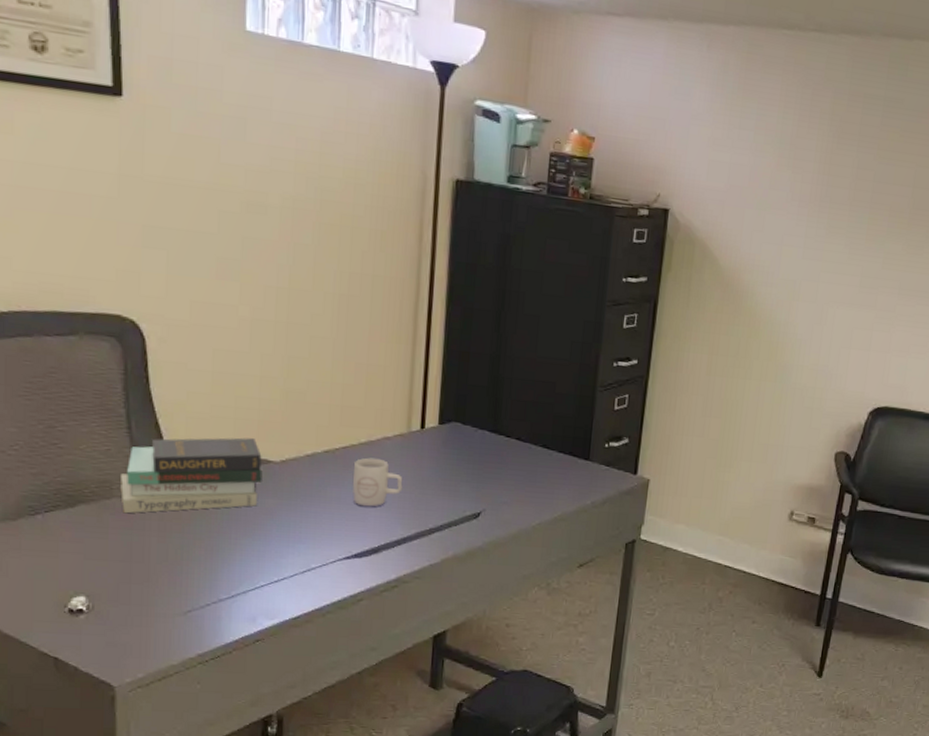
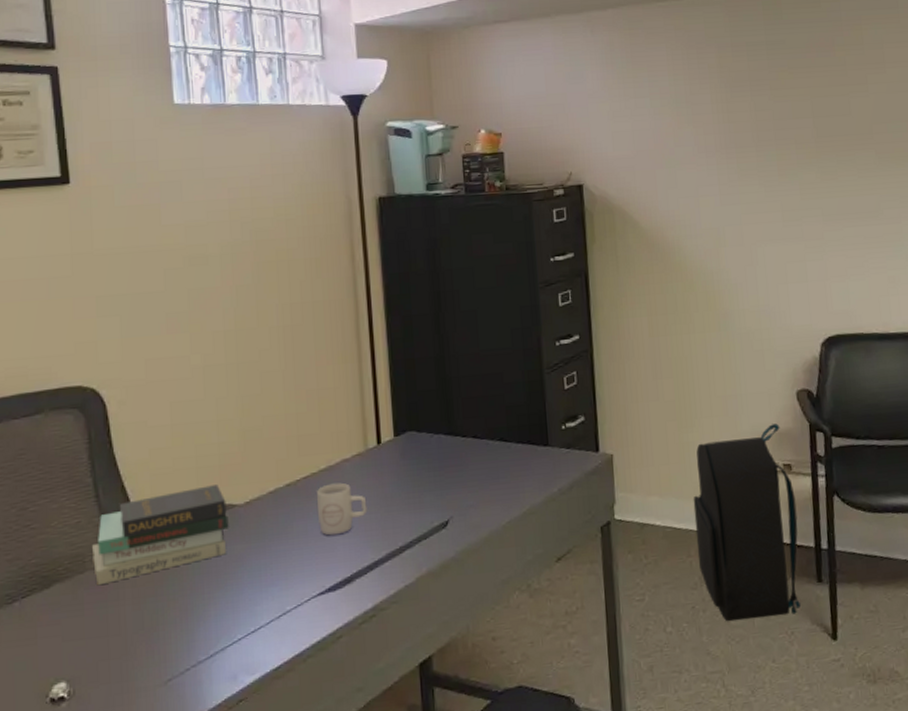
backpack: none [711,478,813,650] -> present [693,424,802,622]

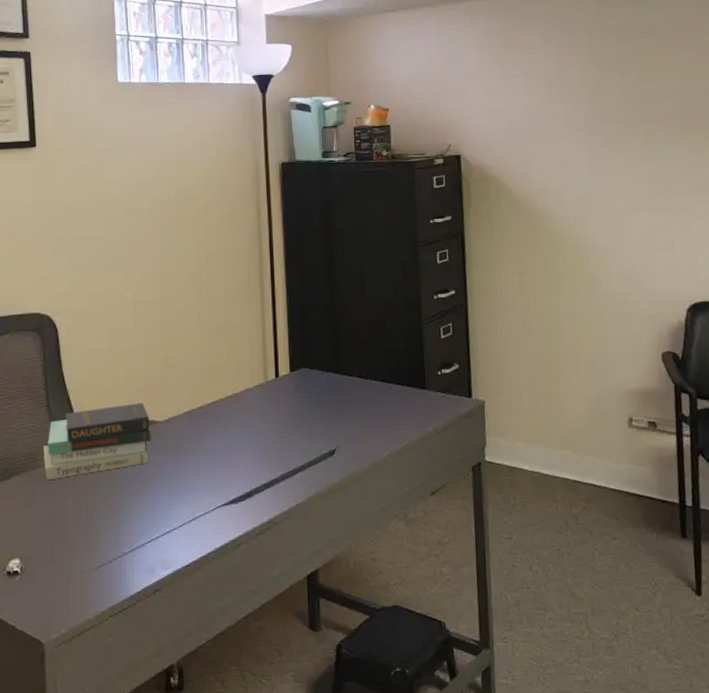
mug: present [316,482,368,536] -> none [223,409,266,454]
backpack: present [693,424,802,622] -> none [559,383,666,567]

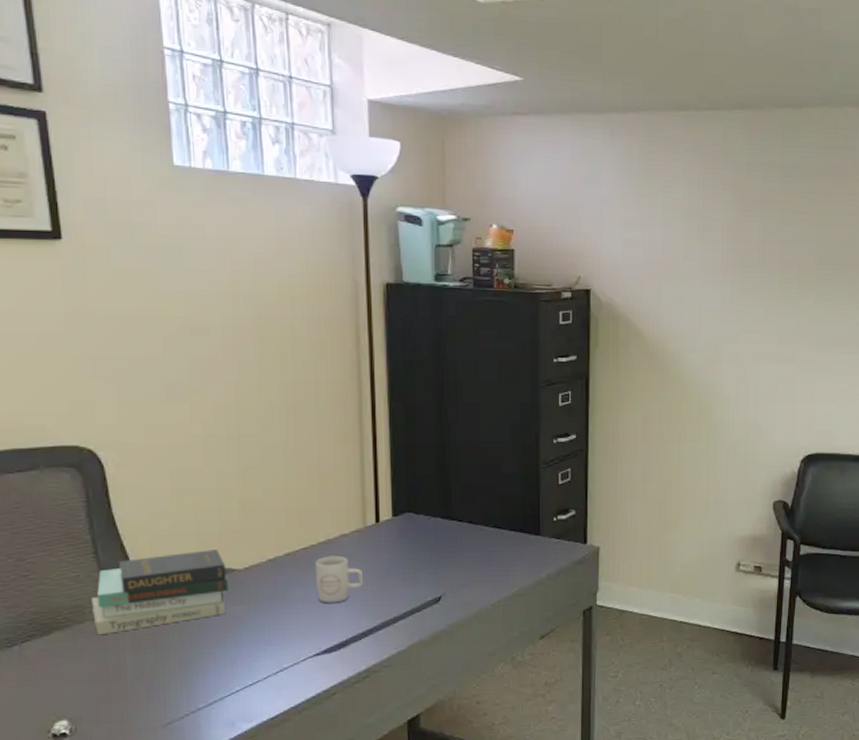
mug: none [223,409,266,454] -> present [314,555,364,603]

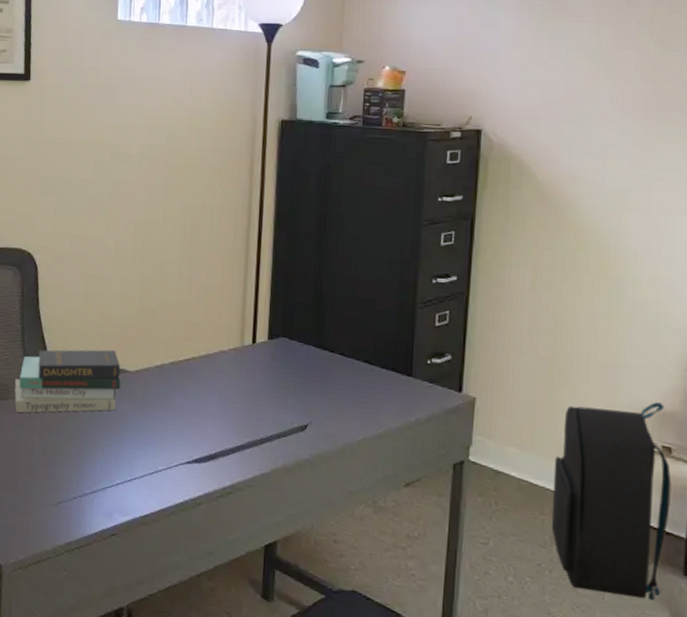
mug: present [314,555,364,603] -> none [193,369,237,416]
backpack: none [669,530,762,699] -> present [551,402,672,601]

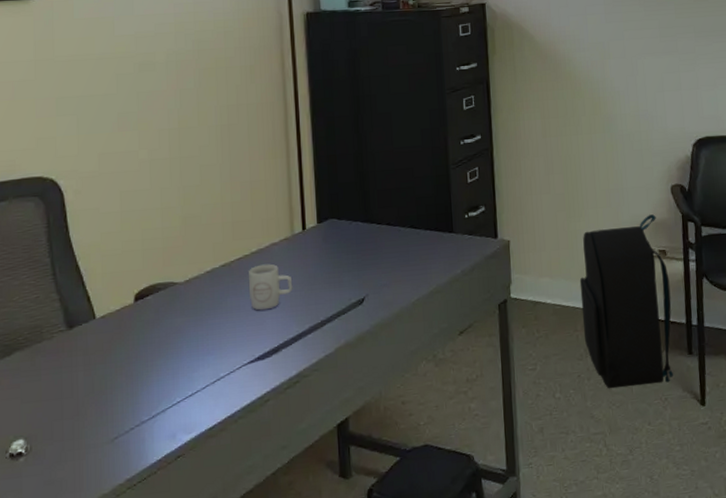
books: present [14,349,121,413] -> none [48,265,171,354]
mug: none [193,369,237,416] -> present [248,264,293,311]

